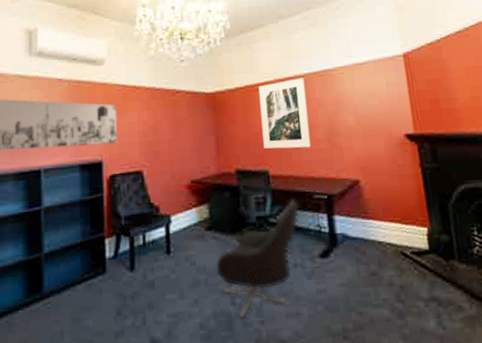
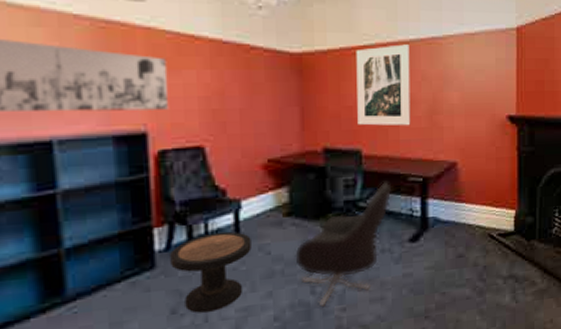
side table: none [117,243,180,316] -> present [170,231,252,313]

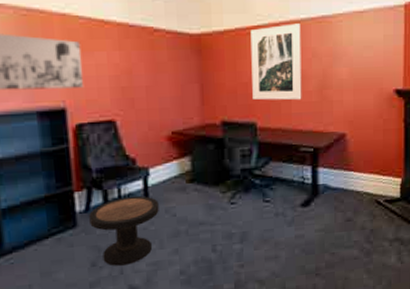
armchair: present [295,182,392,307] -> none [197,152,285,263]

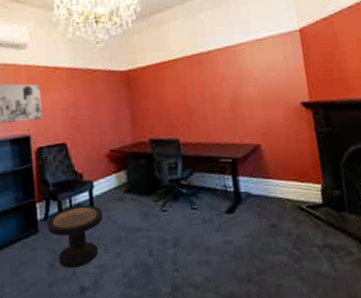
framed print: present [250,23,302,100] -> none [168,54,217,120]

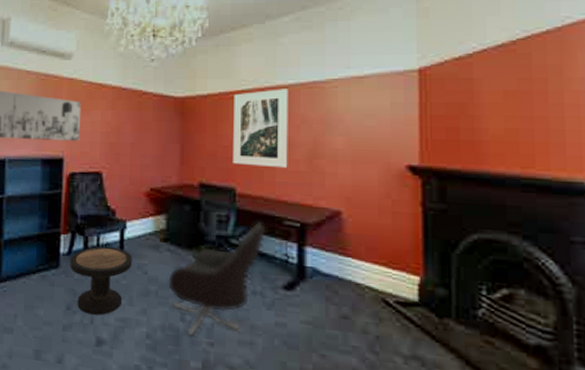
armchair: none [134,164,207,267] -> present [168,222,266,336]
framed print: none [168,54,217,120] -> present [233,89,288,169]

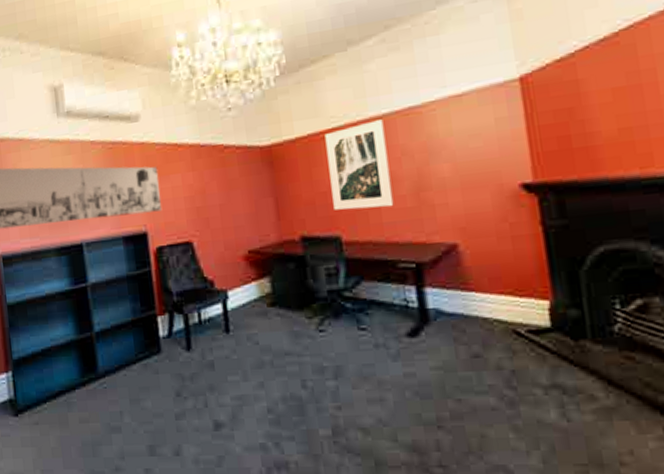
side table: present [70,246,132,316] -> none [172,320,241,398]
armchair: present [168,222,266,336] -> none [281,269,381,402]

